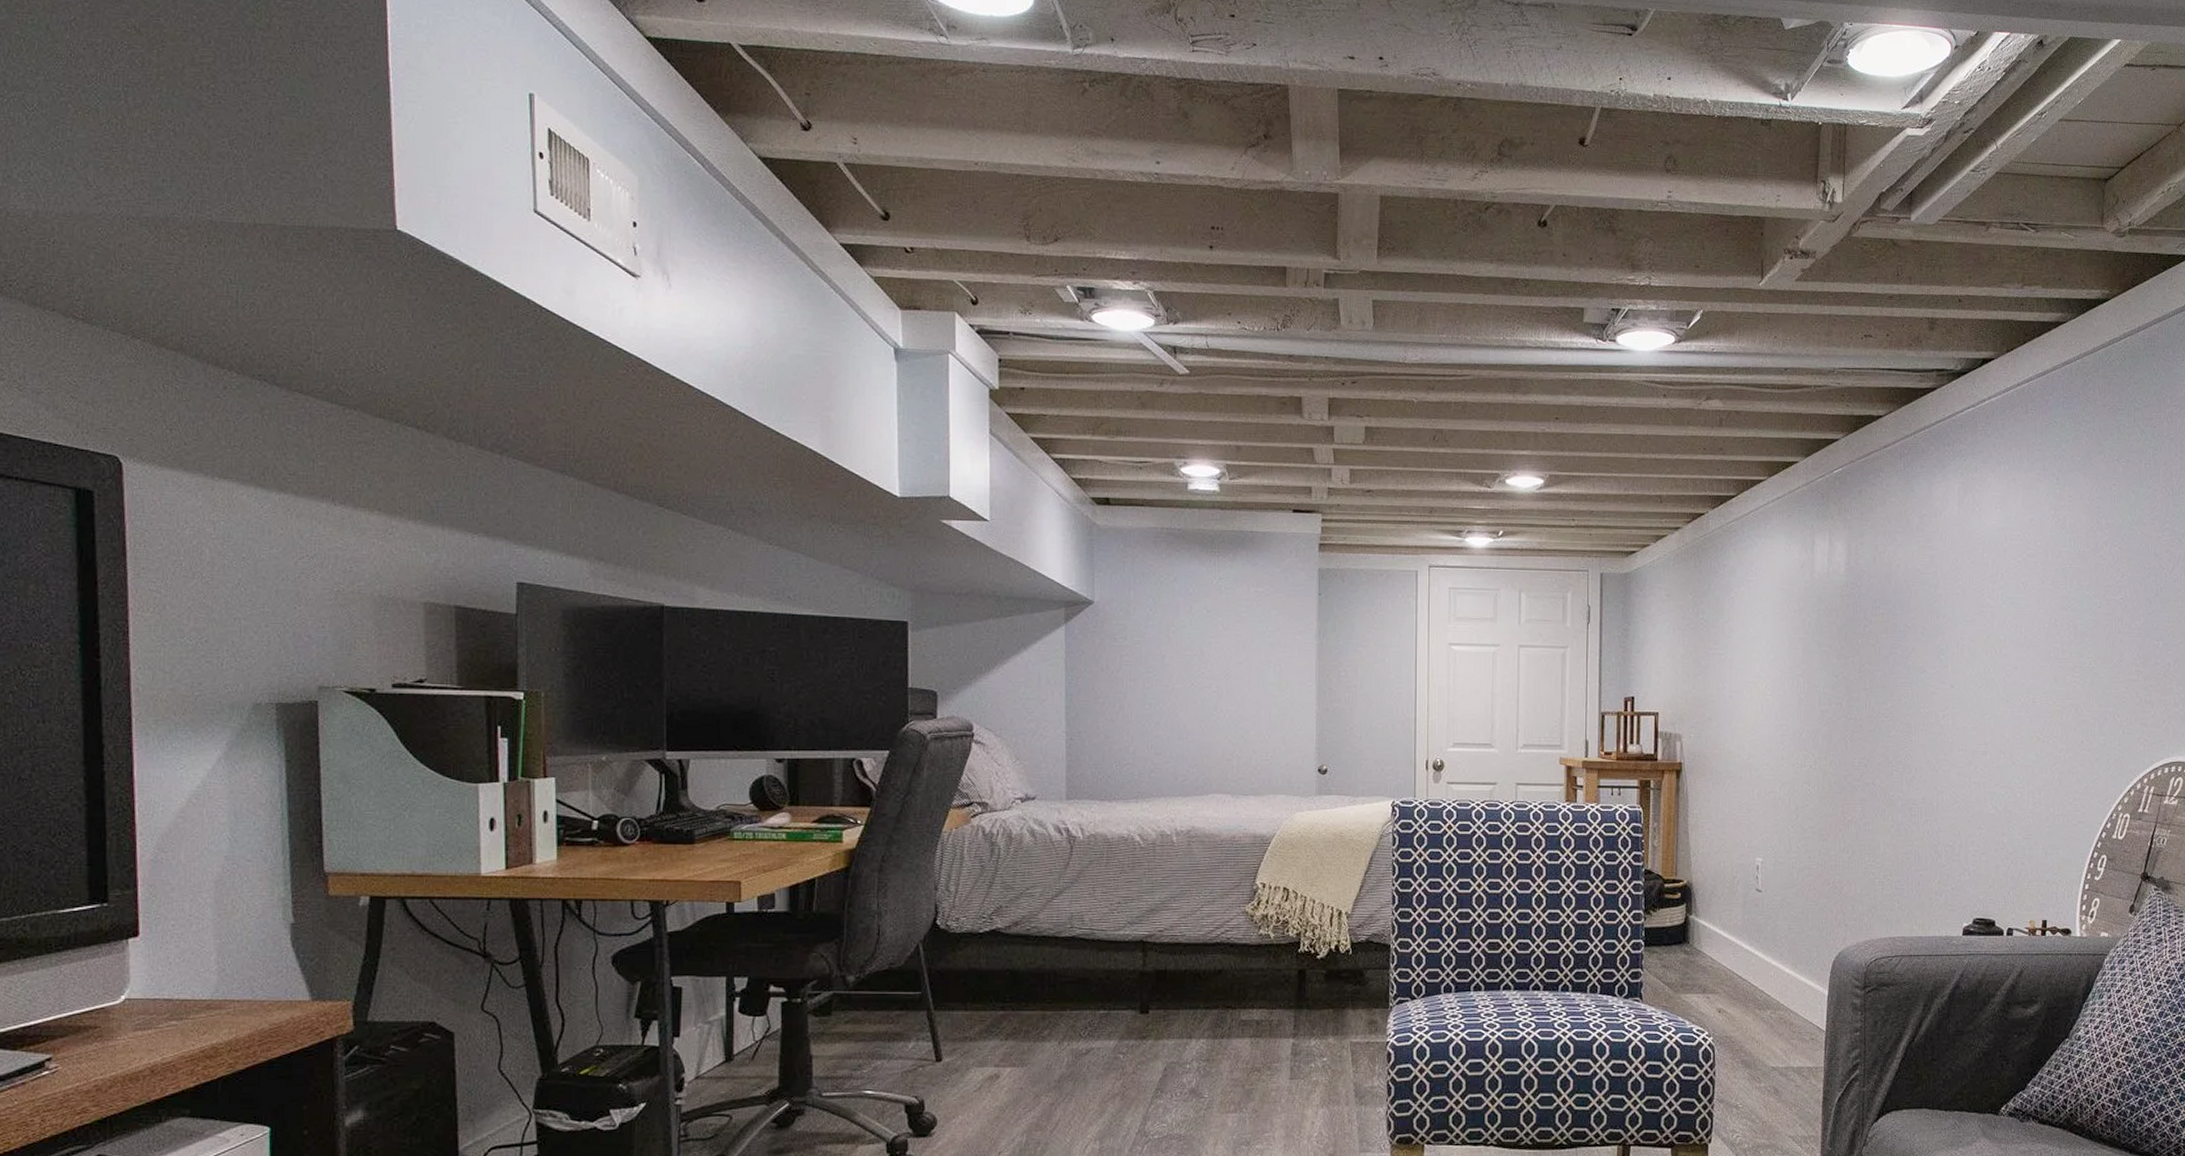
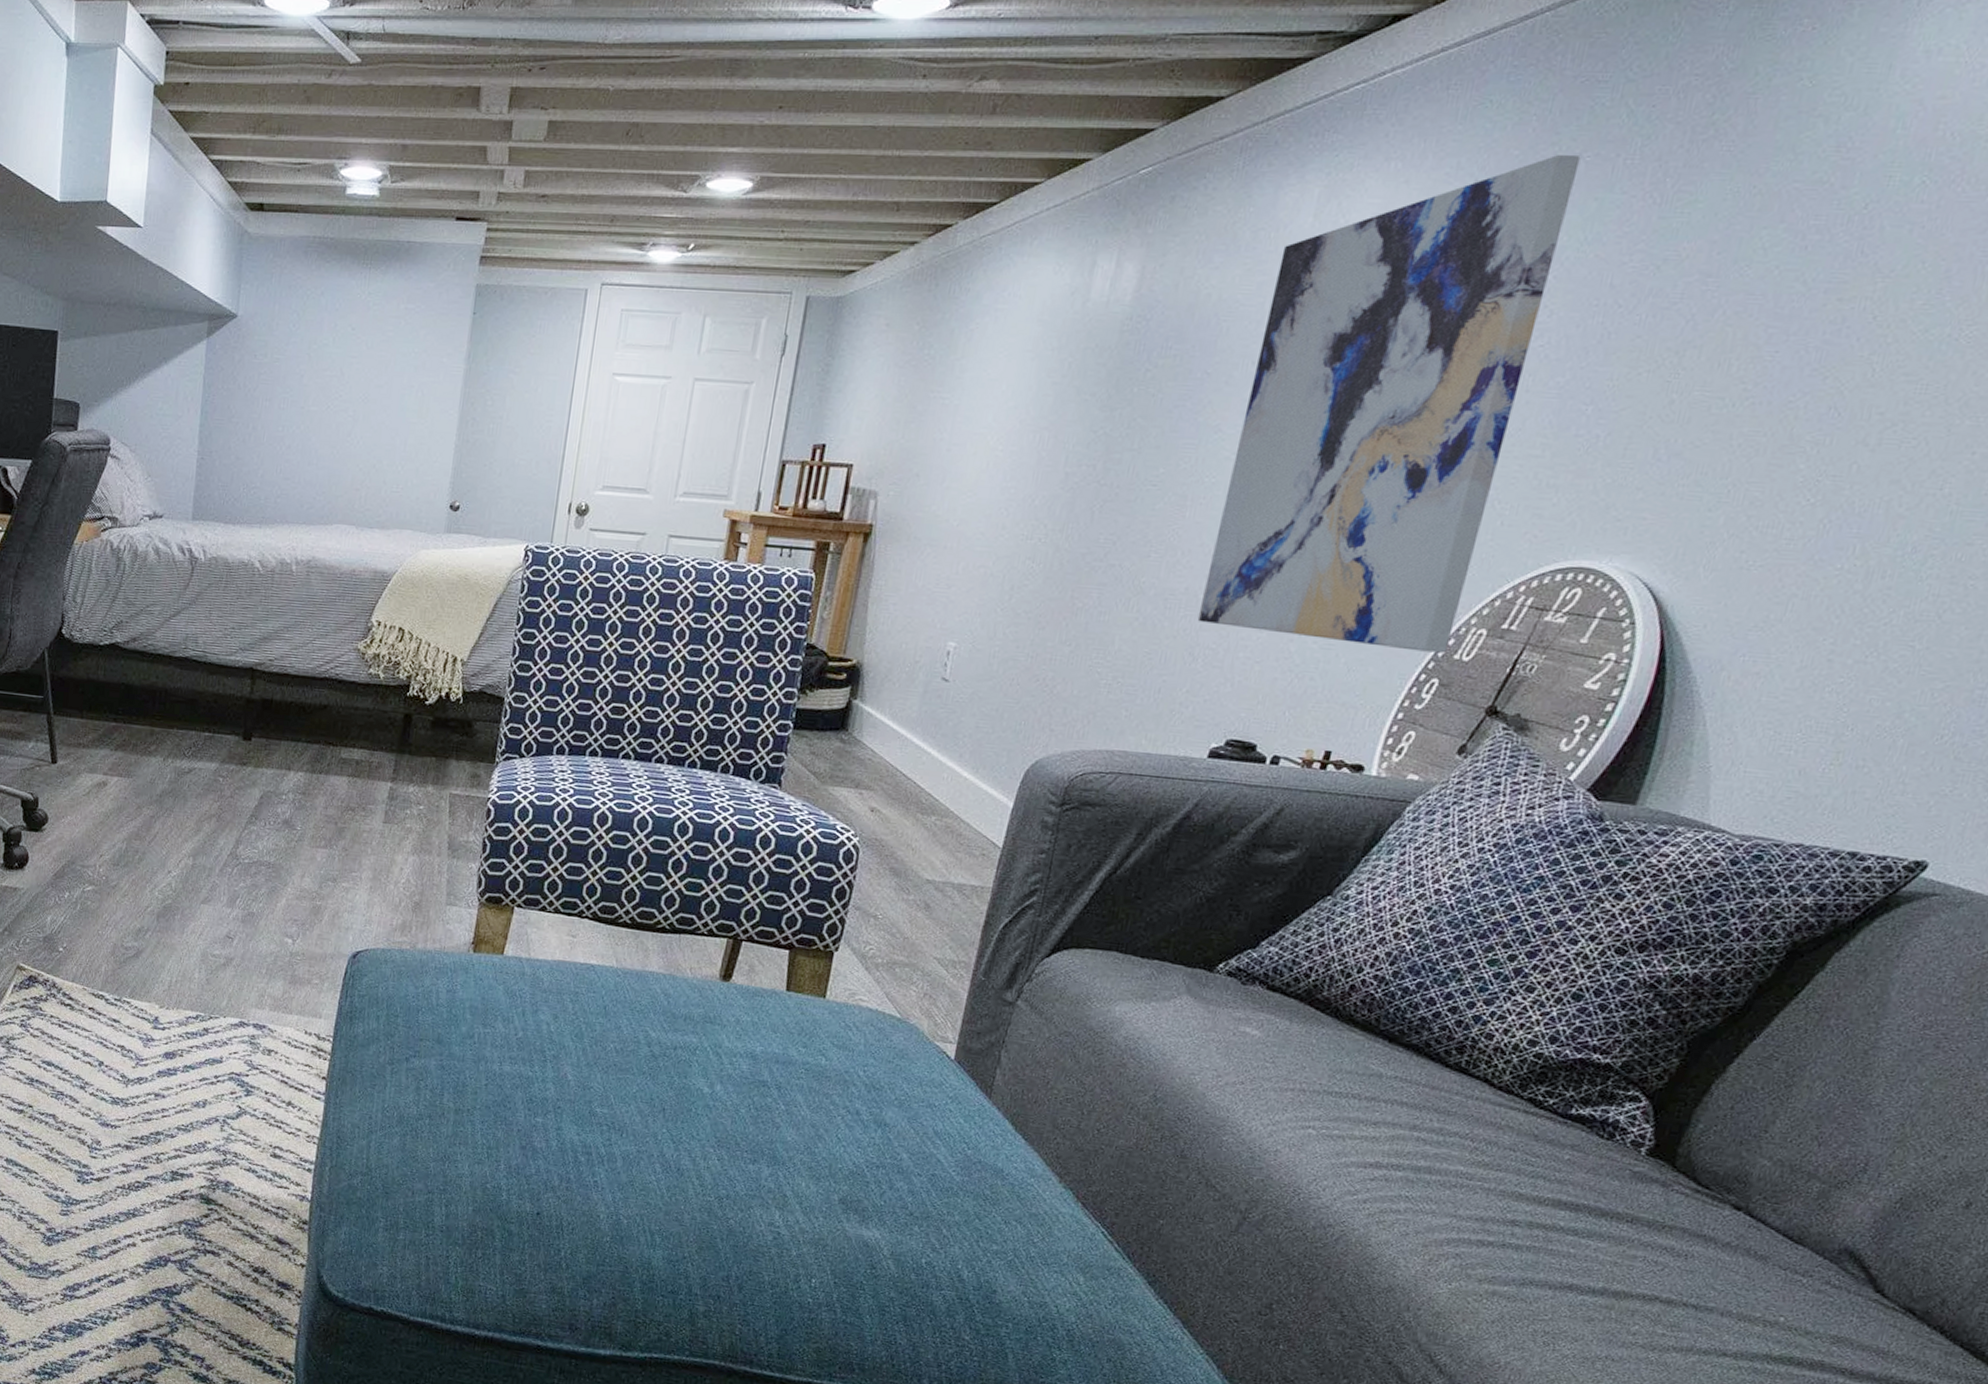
wall art: none [1935,461,2119,835] -> present [1197,155,1581,653]

